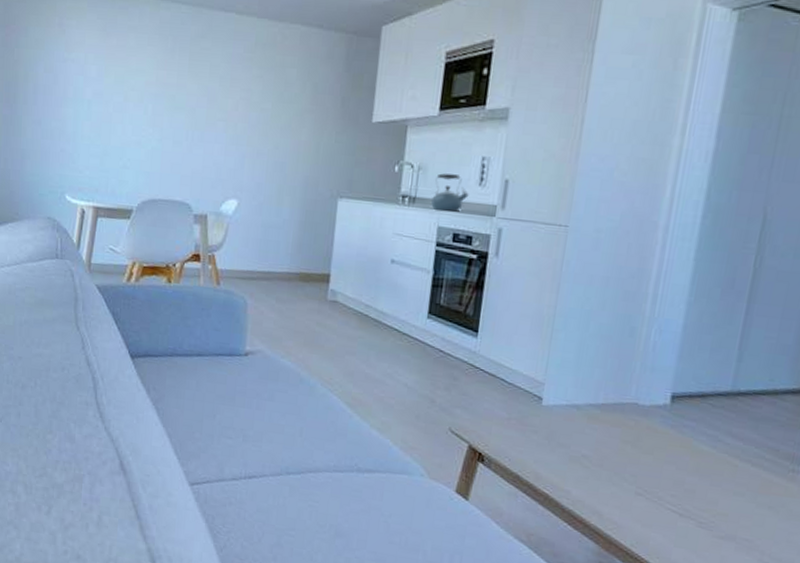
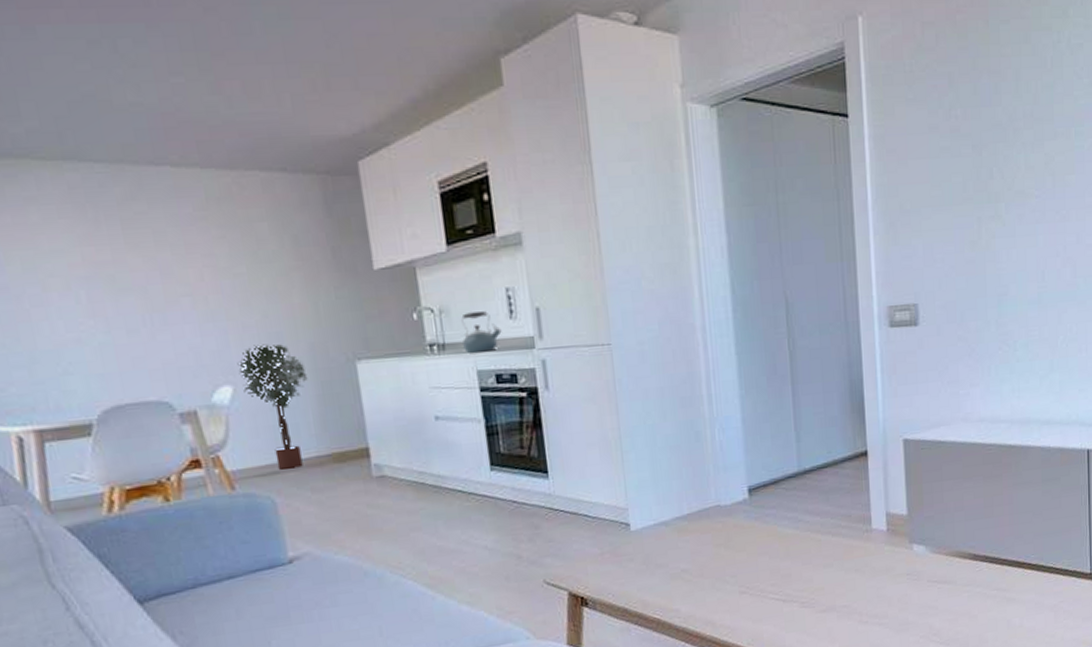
potted tree: none [245,170,297,279] -> present [237,344,308,470]

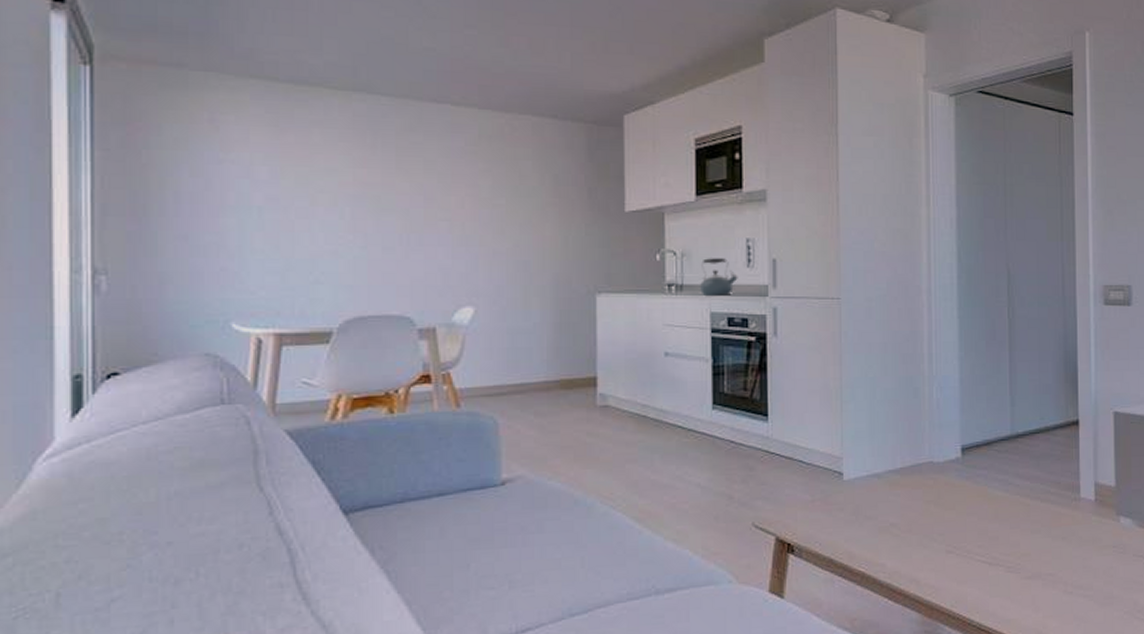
potted tree: present [237,344,308,470] -> none [482,271,548,391]

